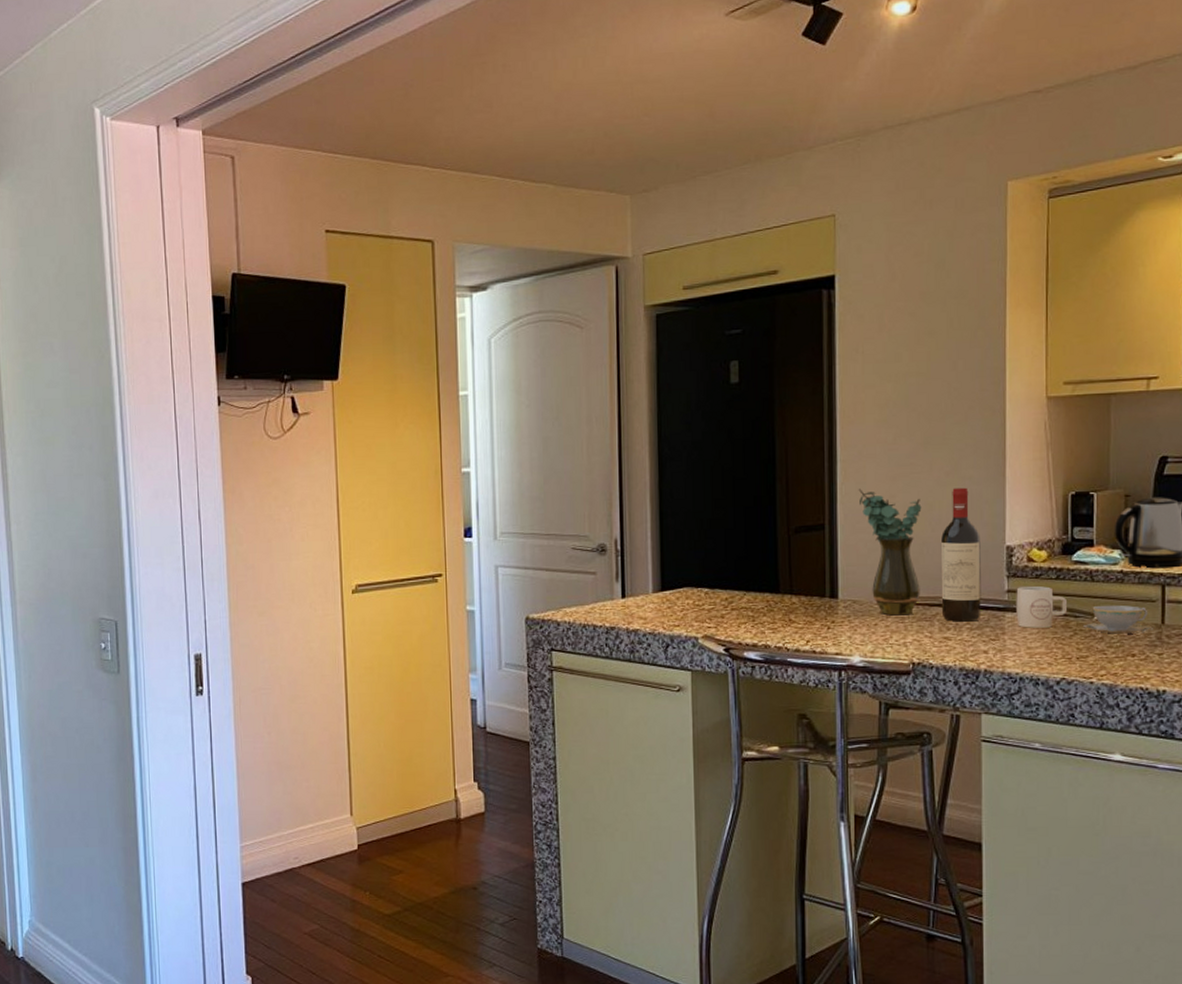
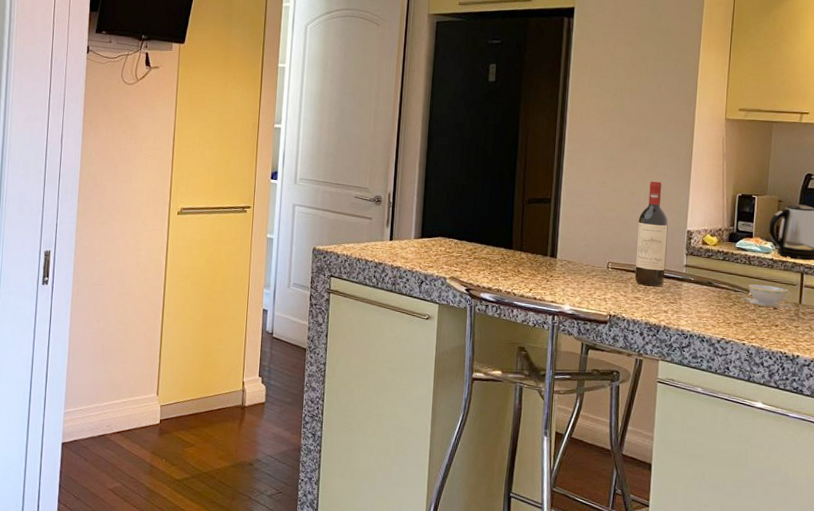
vase: present [858,488,922,616] -> none [579,173,626,277]
mug: present [1016,586,1067,629] -> none [691,263,729,298]

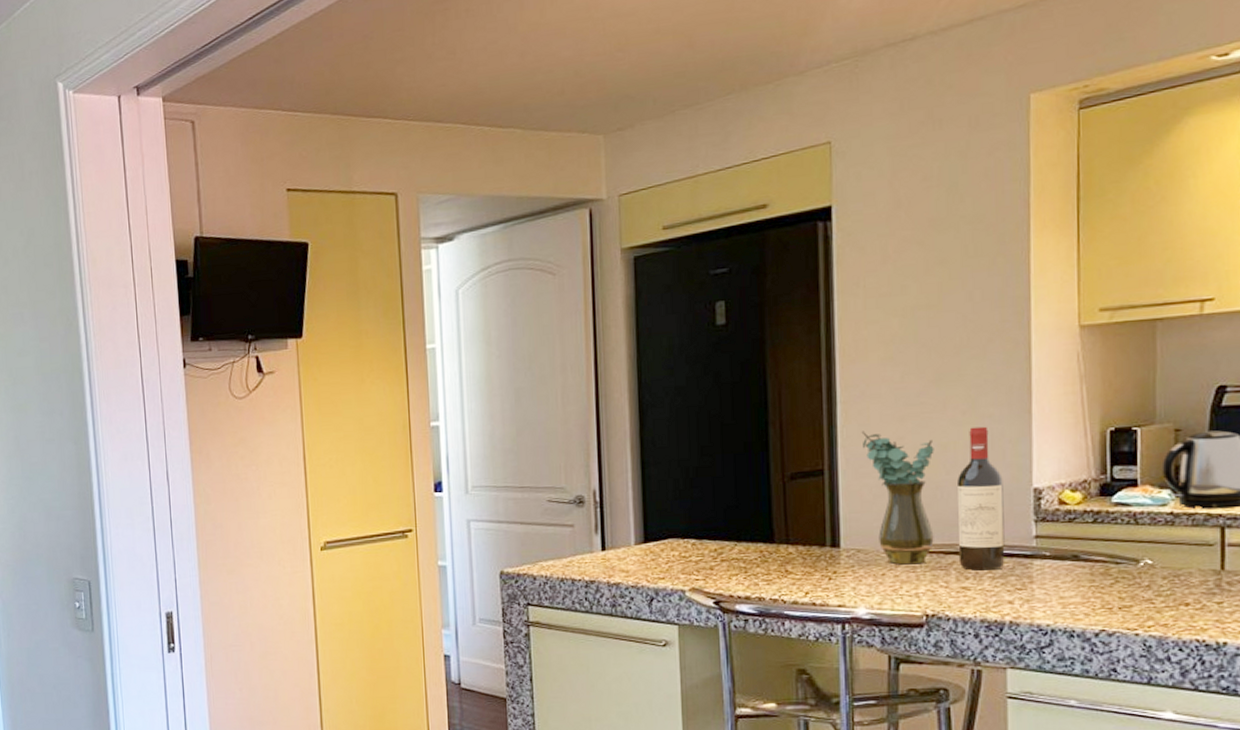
vase: none [579,173,626,277] -> present [861,431,934,565]
teacup: present [740,284,794,309] -> none [1125,549,1212,582]

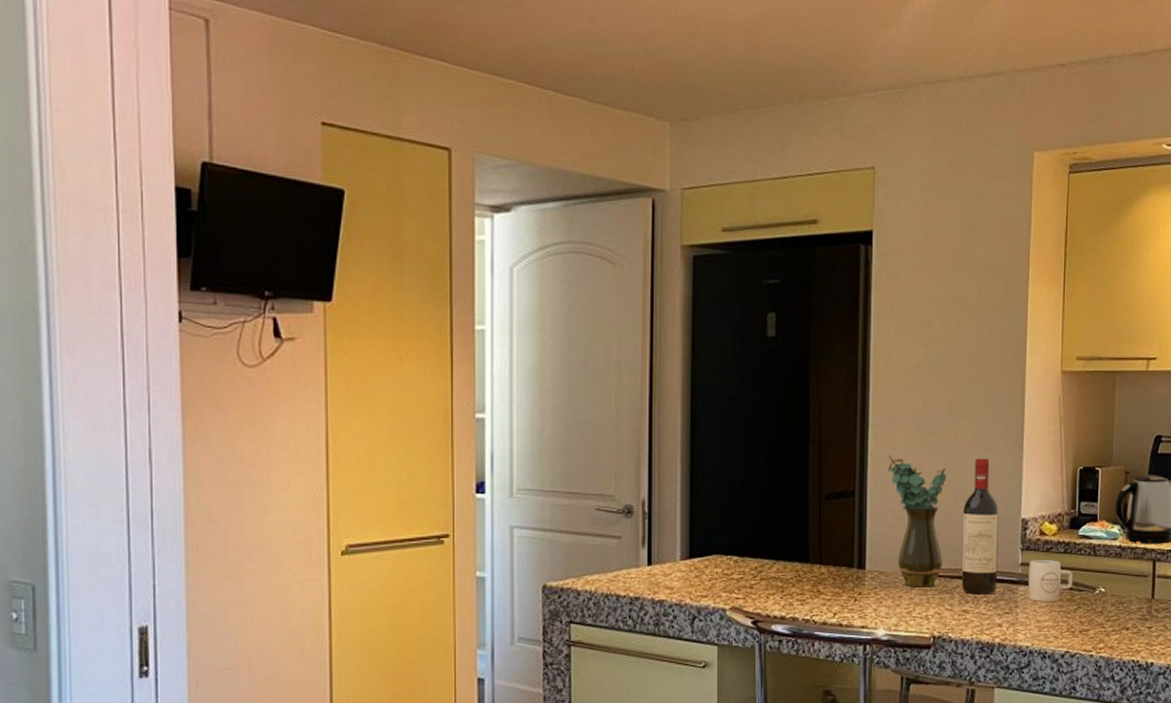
mug: none [1045,530,1106,577] -> present [1028,559,1072,603]

